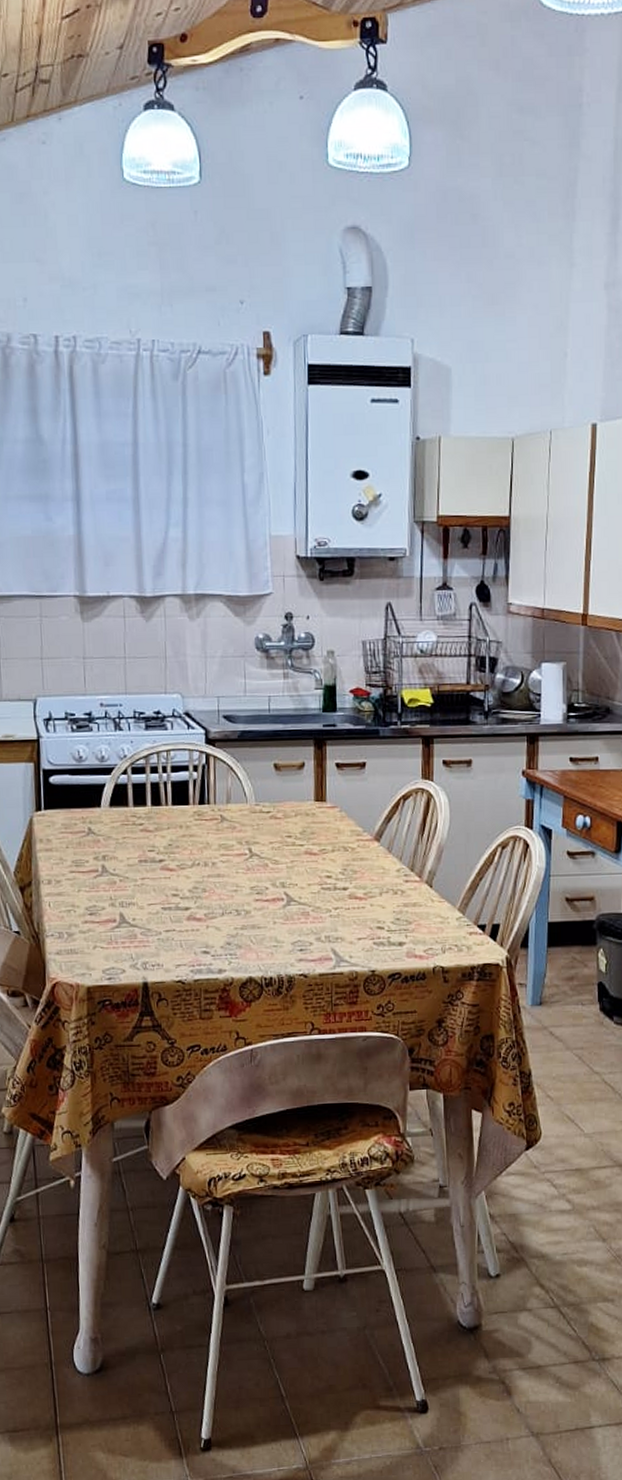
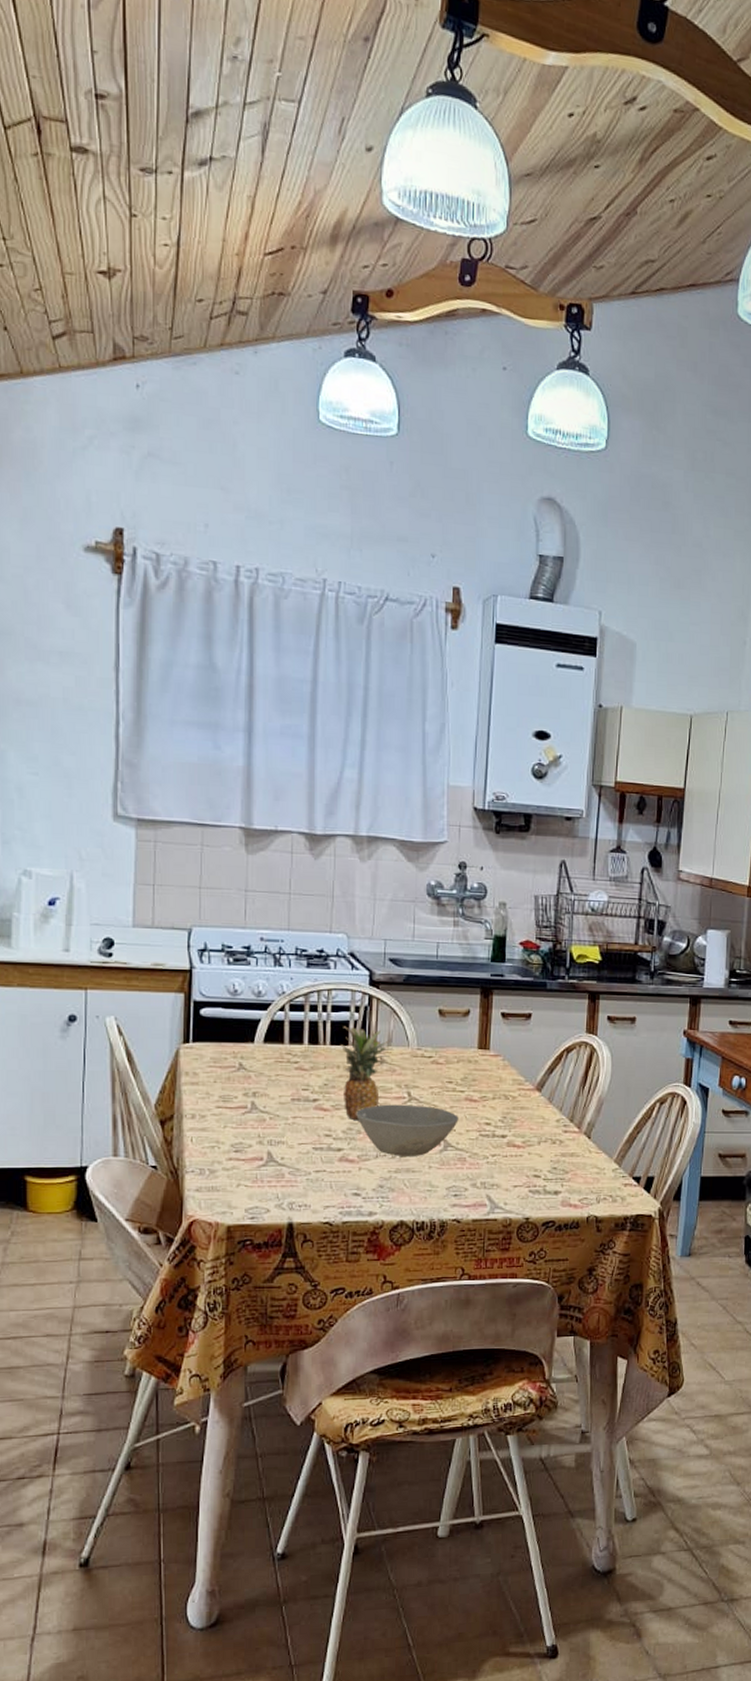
fruit: none [181,786,233,879] -> present [340,1026,394,1120]
bowl: none [200,861,300,913] -> present [356,1104,459,1156]

